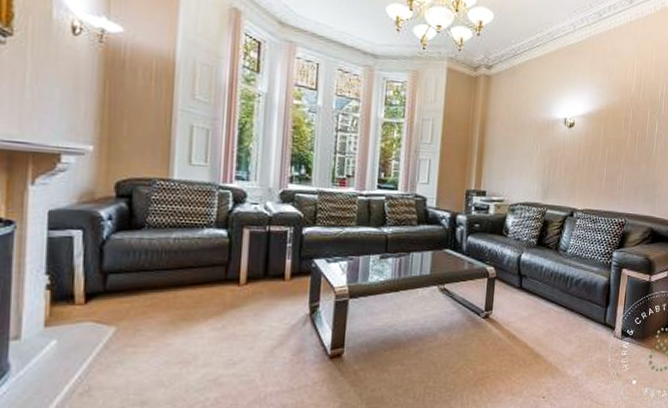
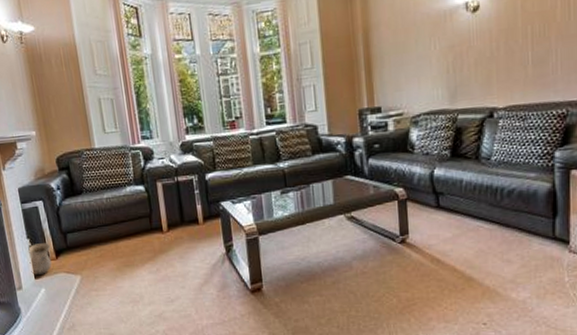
vase: none [41,282,80,322] -> present [27,243,52,275]

